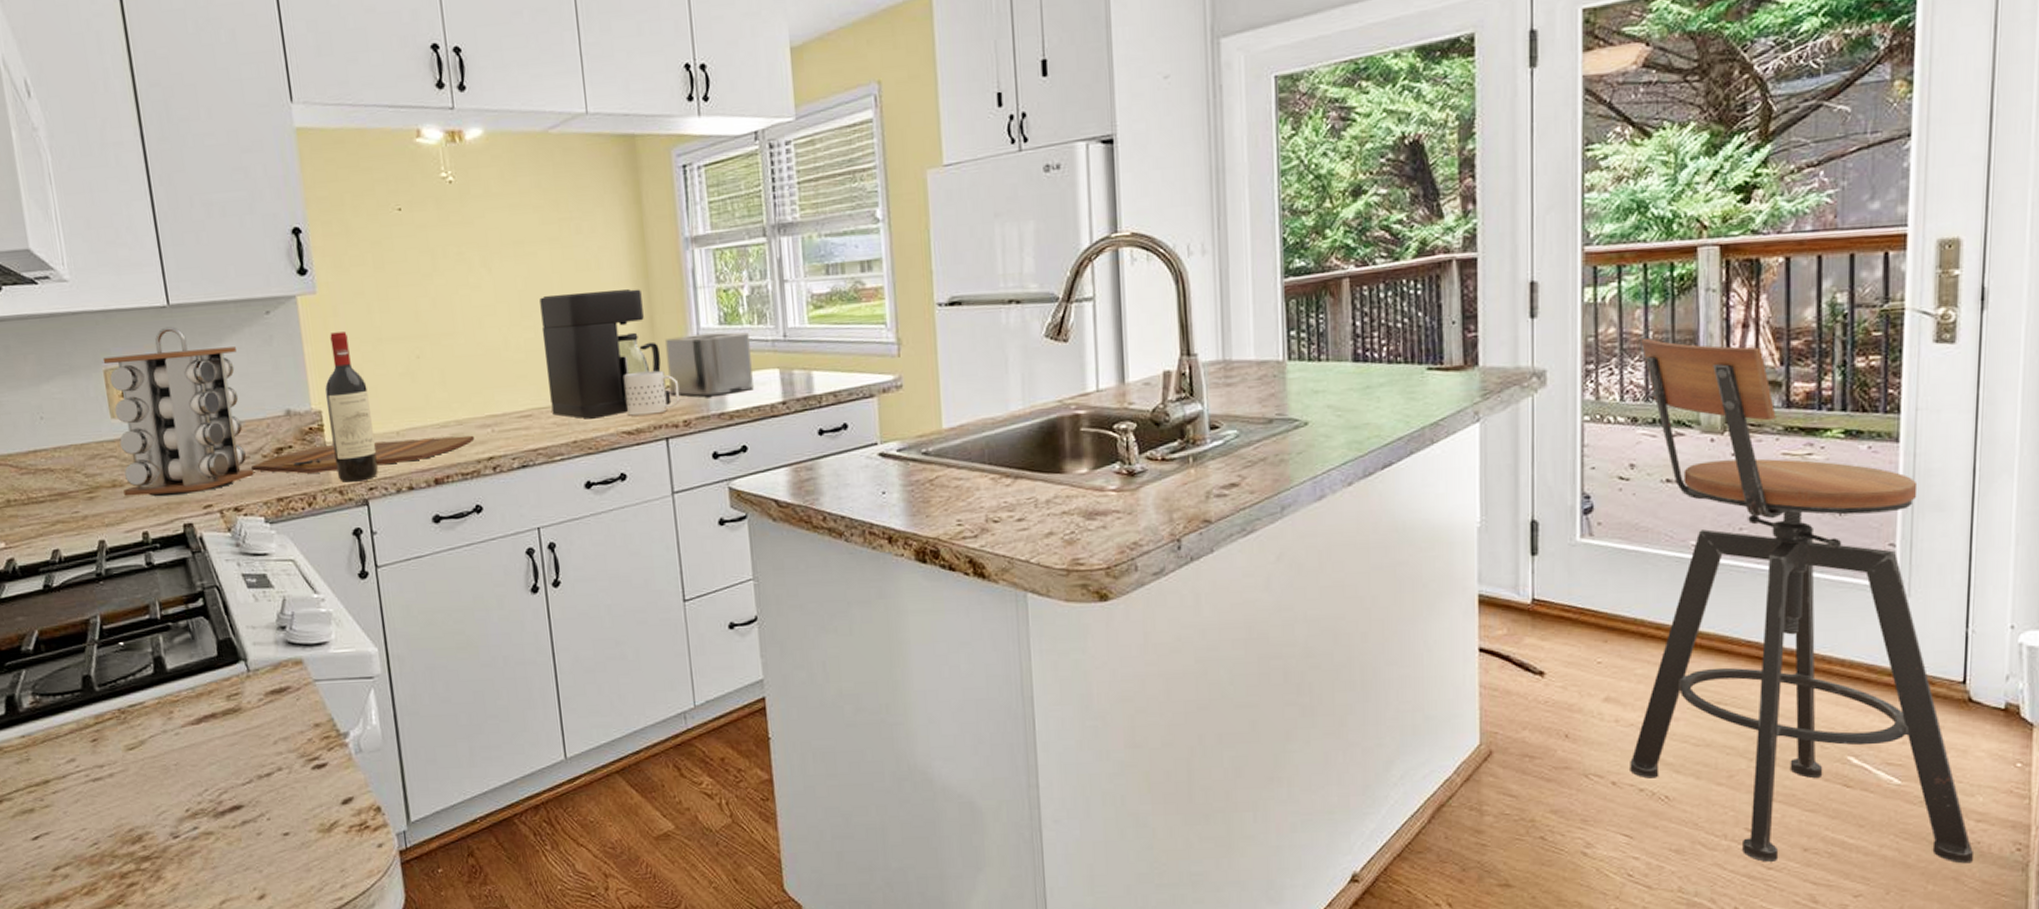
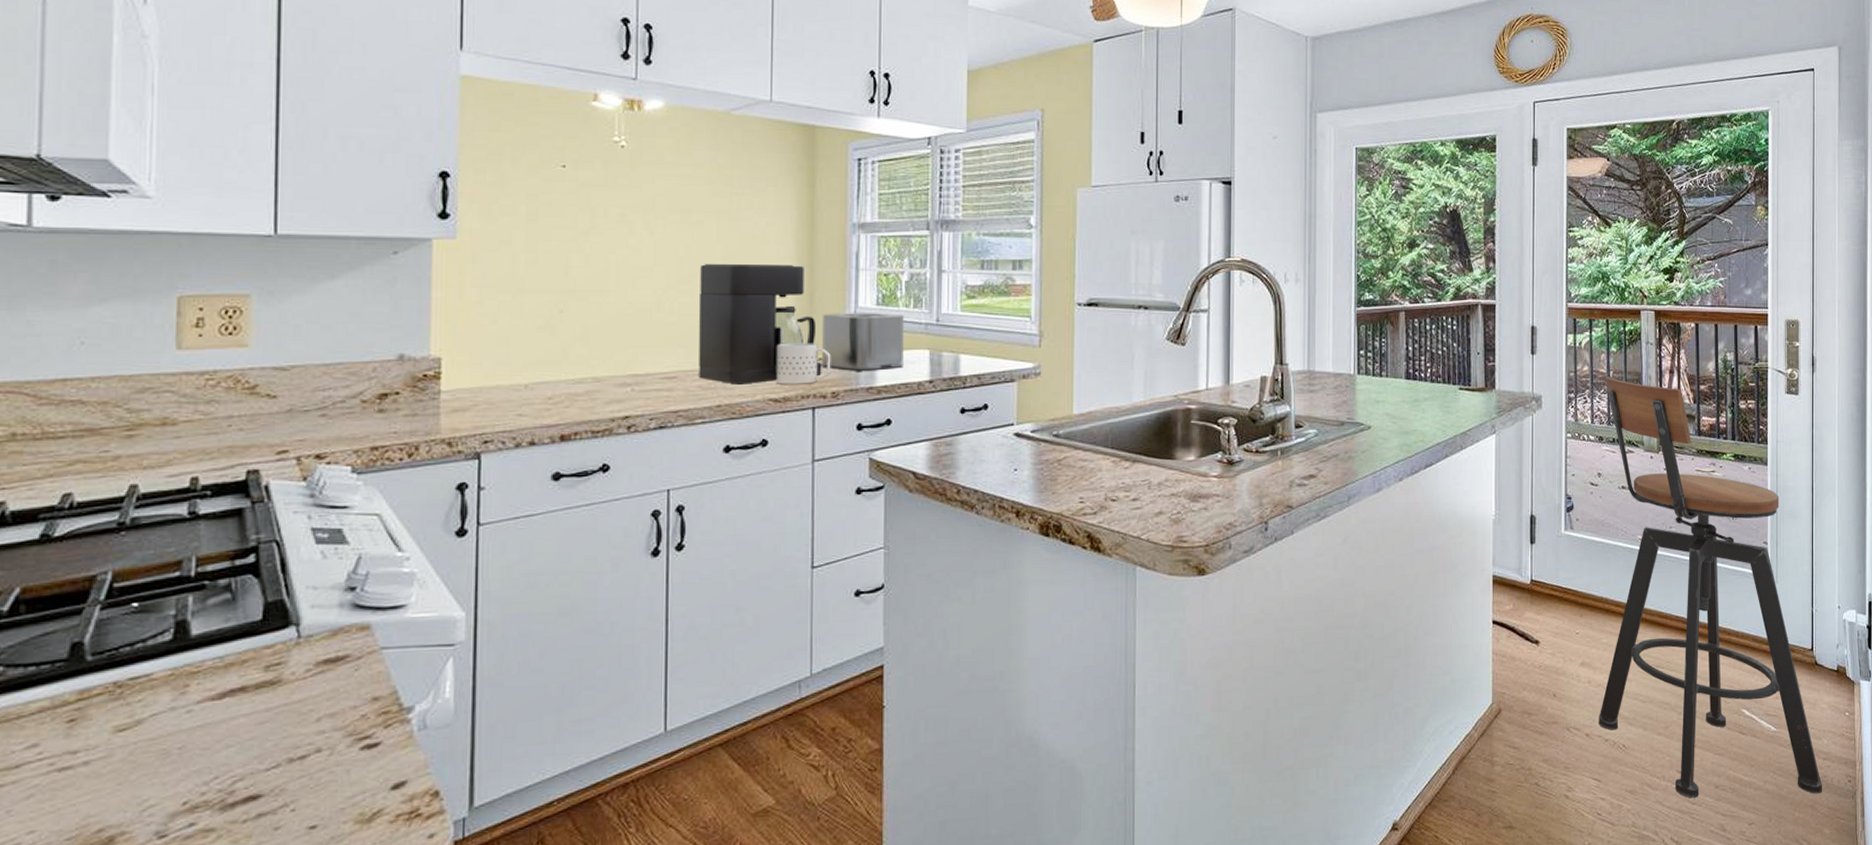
spice rack: present [102,327,254,497] -> none [175,257,350,439]
cutting board: present [251,435,475,474] -> none [346,393,612,422]
wine bottle: present [324,331,379,483] -> none [448,279,499,434]

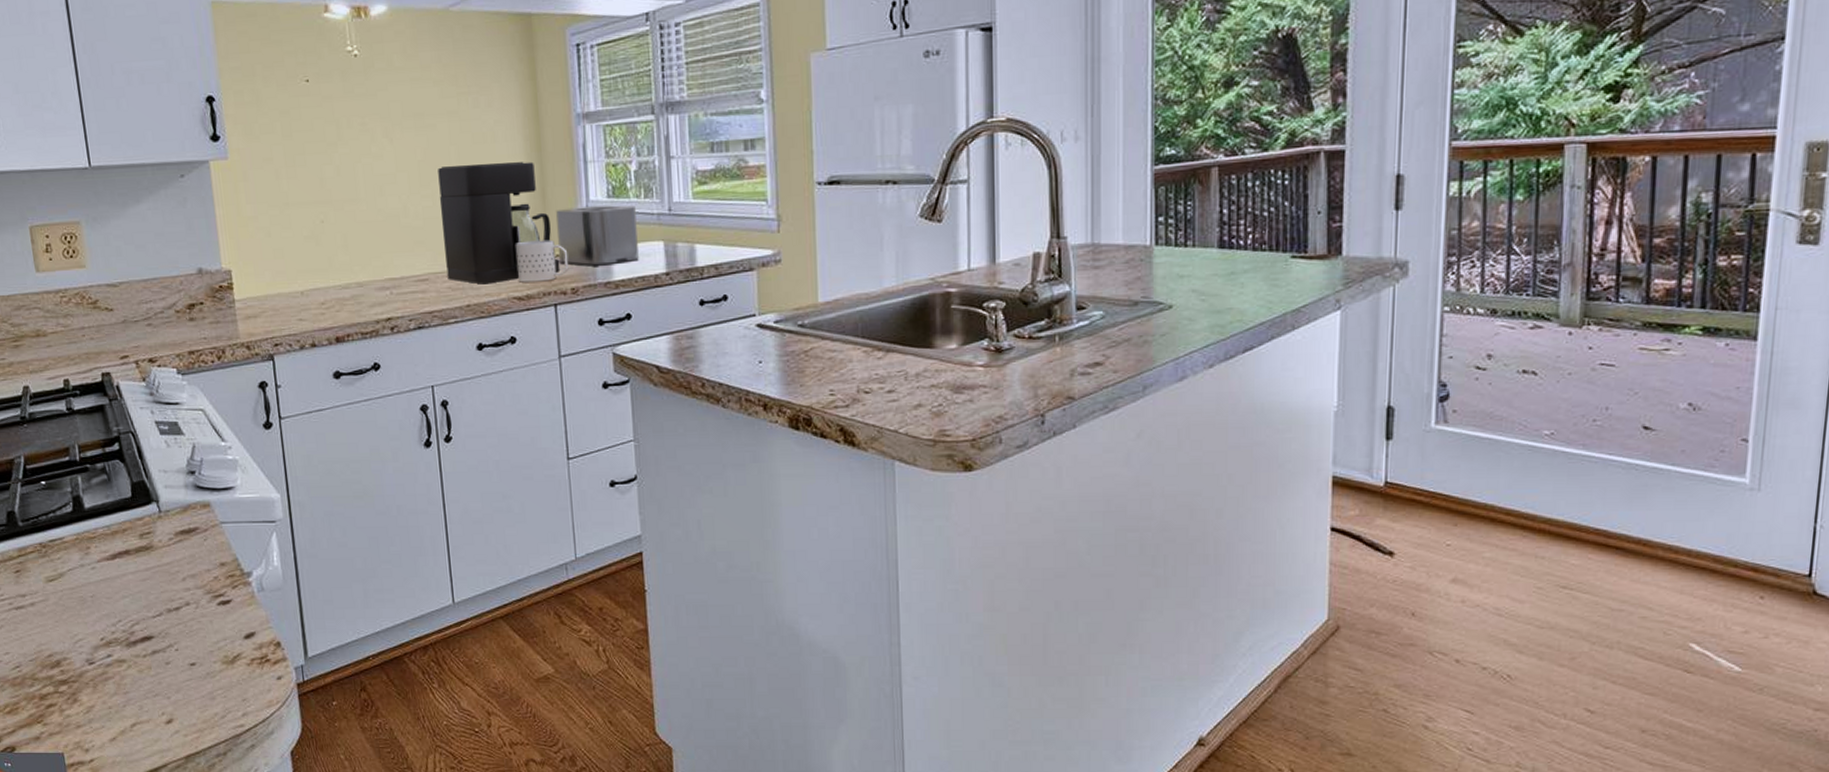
bar stool: present [1598,377,1823,798] -> none [1474,233,1811,750]

